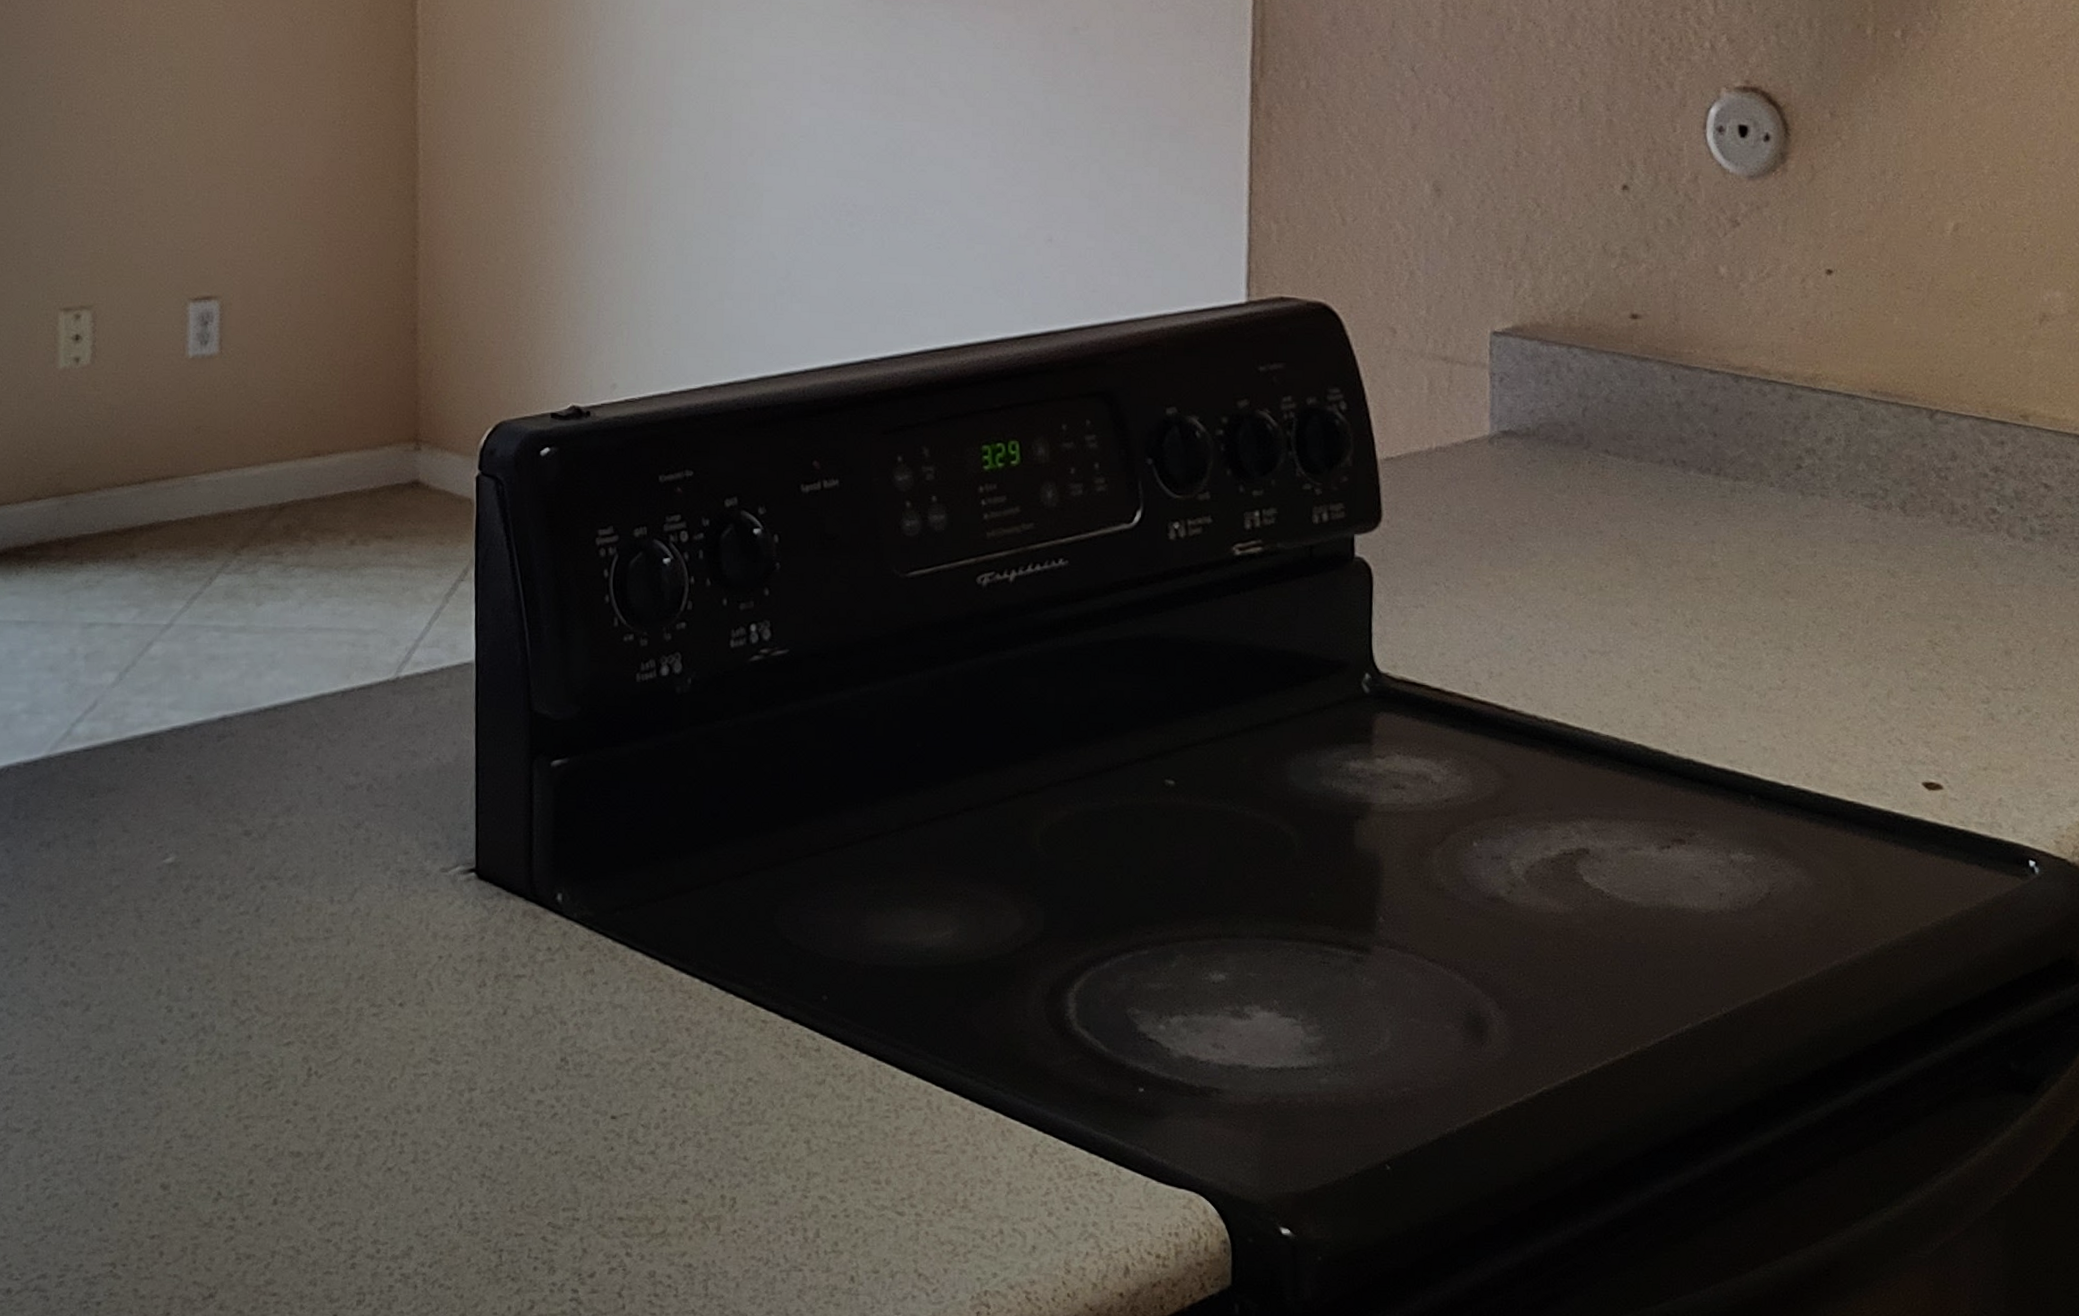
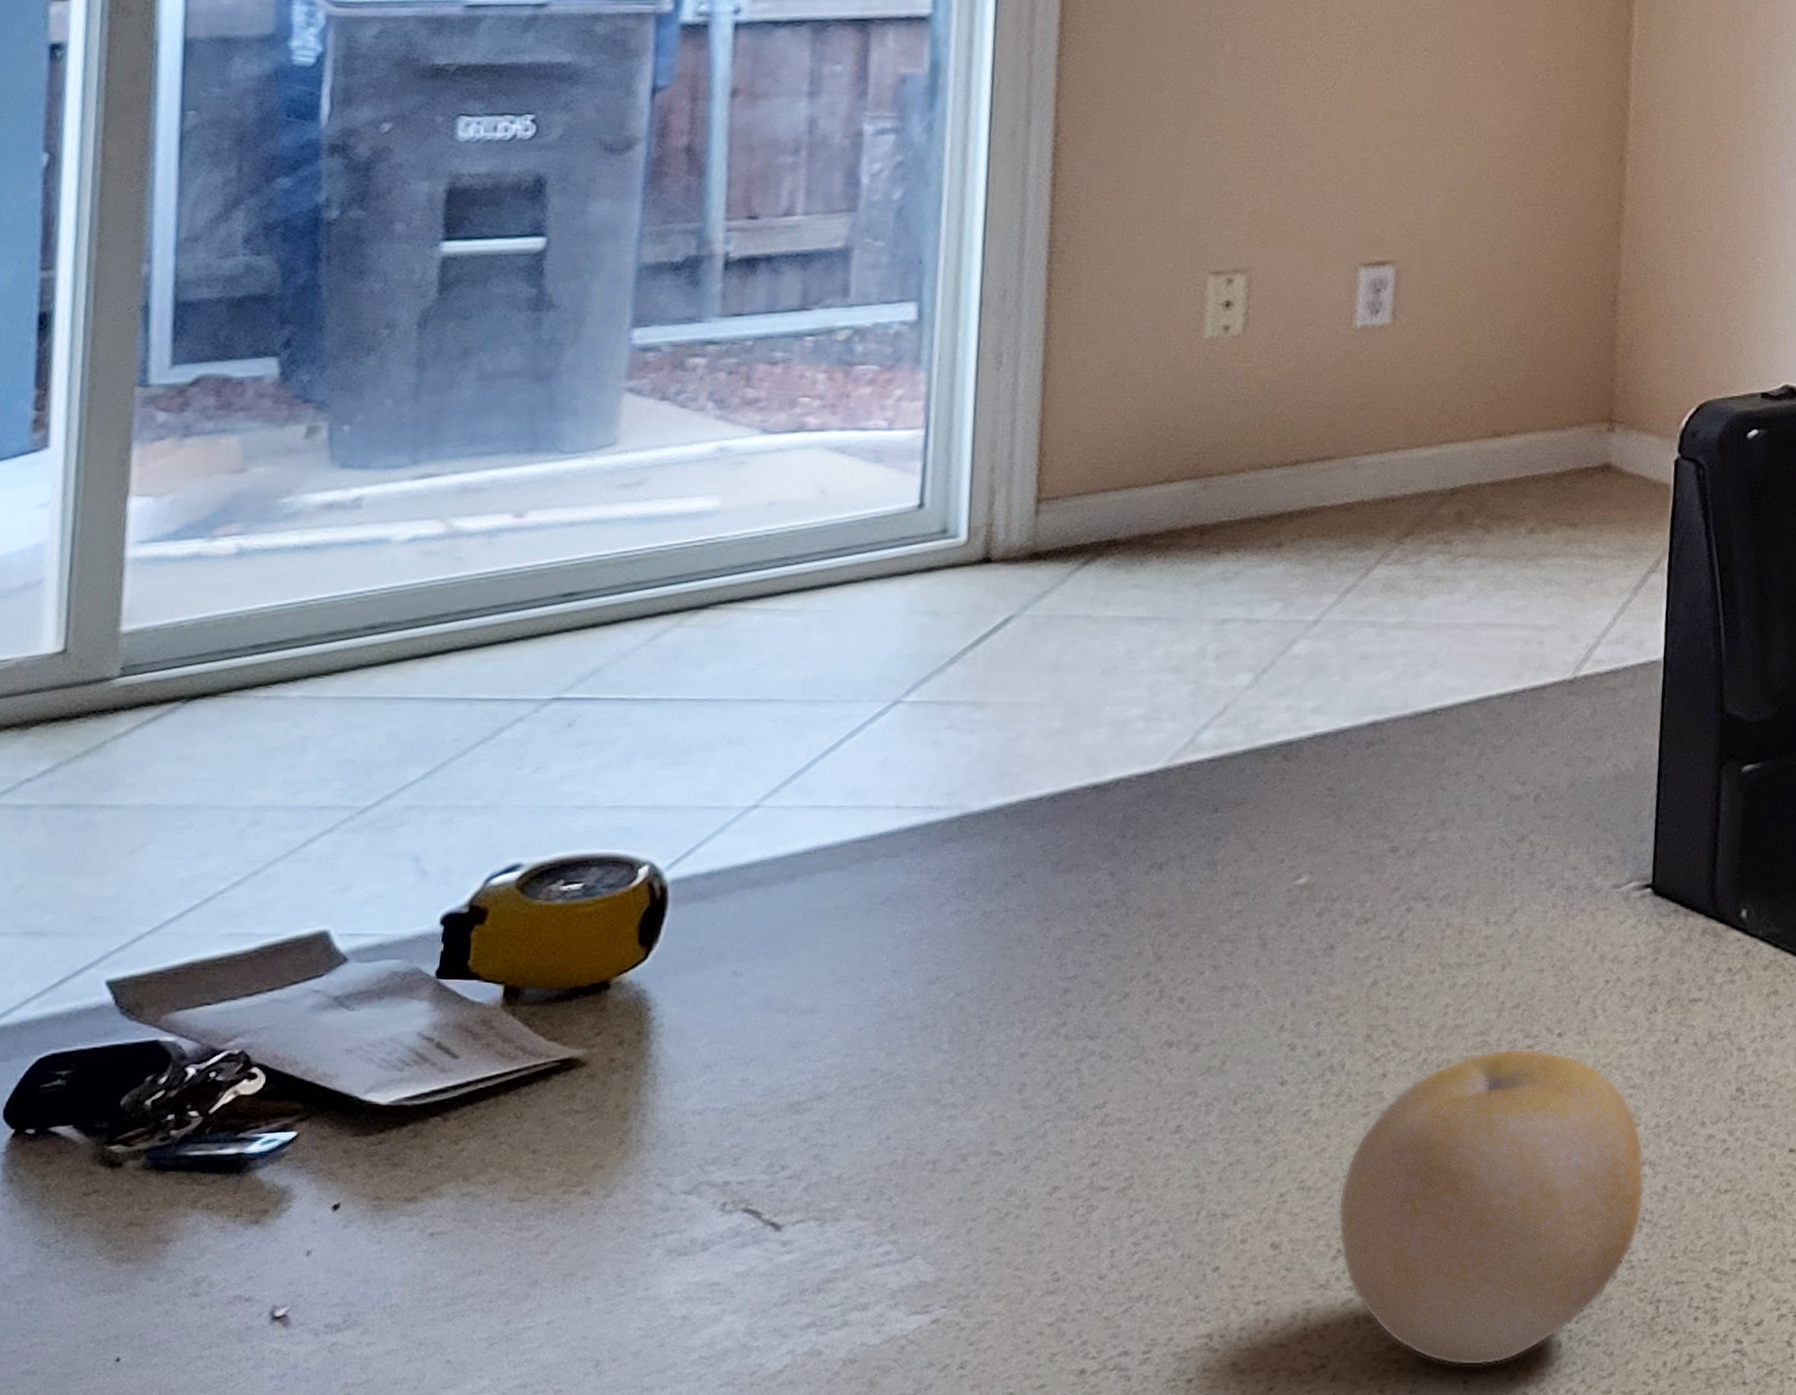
fruit: none [216,1016,484,1302] -> present [1337,1048,1645,1366]

